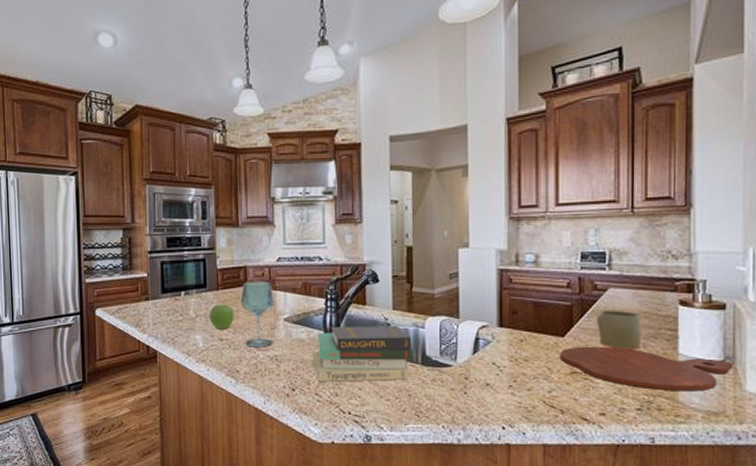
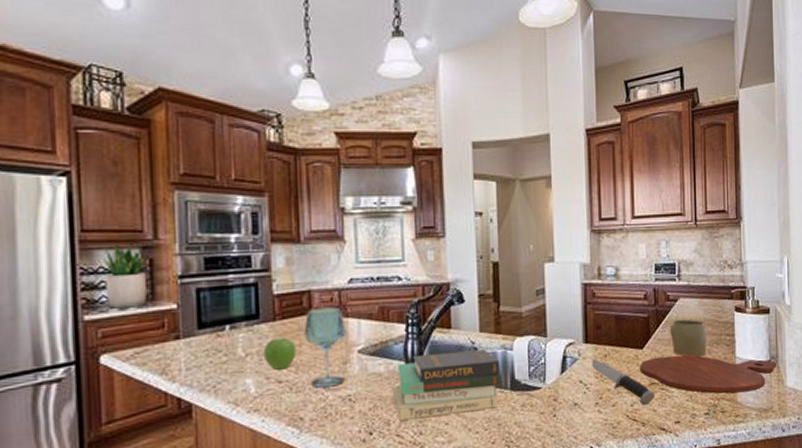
planter: none [99,226,127,275] -> present [104,243,147,309]
knife: none [506,343,577,393] -> present [592,359,656,405]

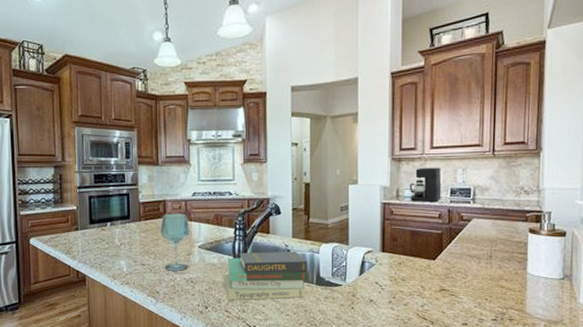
planter: present [104,243,147,309] -> none [32,164,58,208]
fruit: present [263,338,296,370] -> none [132,234,154,256]
knife: present [592,359,656,405] -> none [387,265,445,307]
coffee maker: none [612,240,646,281] -> present [410,167,442,202]
cutting board: present [640,355,776,394] -> none [432,267,570,305]
mug: present [669,319,707,357] -> none [462,237,498,270]

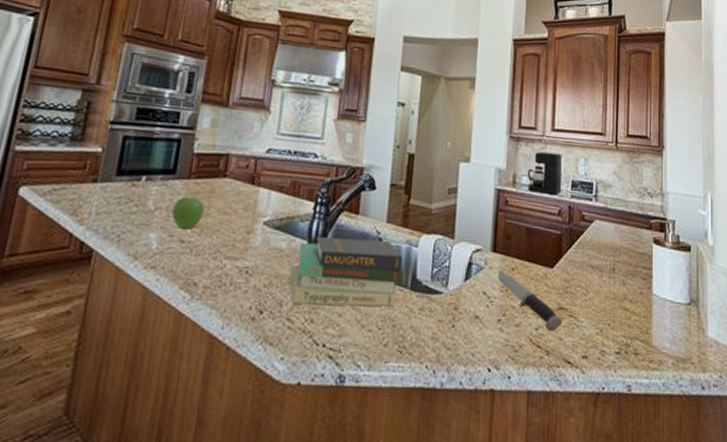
fruit: none [132,234,154,256] -> present [171,196,205,229]
wine glass: present [160,213,191,271] -> none [211,172,257,256]
knife: none [387,265,445,307] -> present [498,270,563,331]

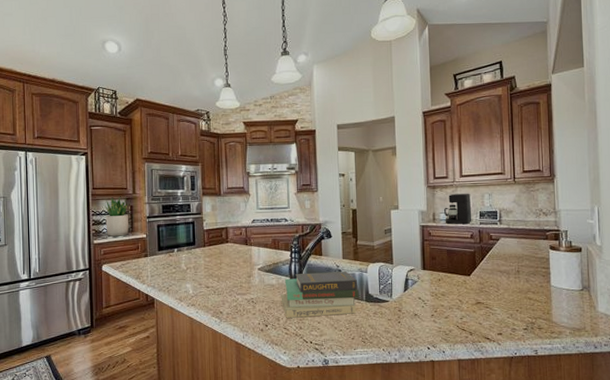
planter: none [40,84,85,146] -> present [105,196,129,237]
fruit: present [171,196,205,229] -> none [197,258,218,279]
knife: present [498,270,563,331] -> none [428,282,481,319]

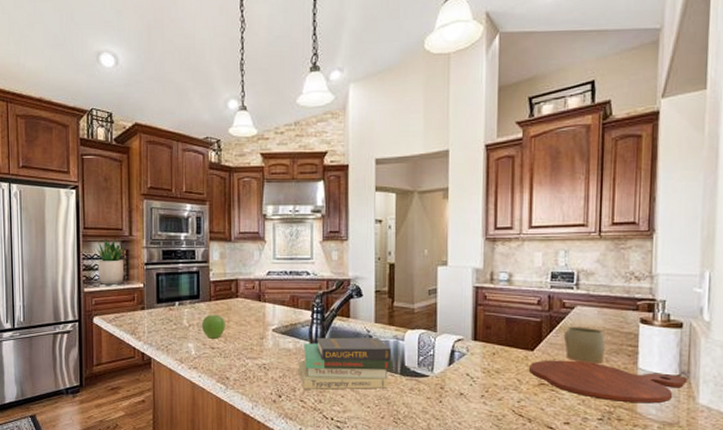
fruit: none [197,258,218,279] -> present [201,315,225,339]
coffee maker: present [444,193,472,224] -> none [506,248,541,287]
cutting board: none [468,282,589,314] -> present [529,360,687,404]
mug: none [492,254,525,284] -> present [563,326,605,363]

